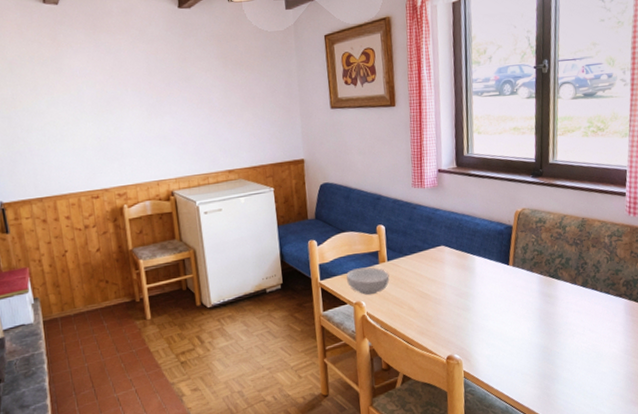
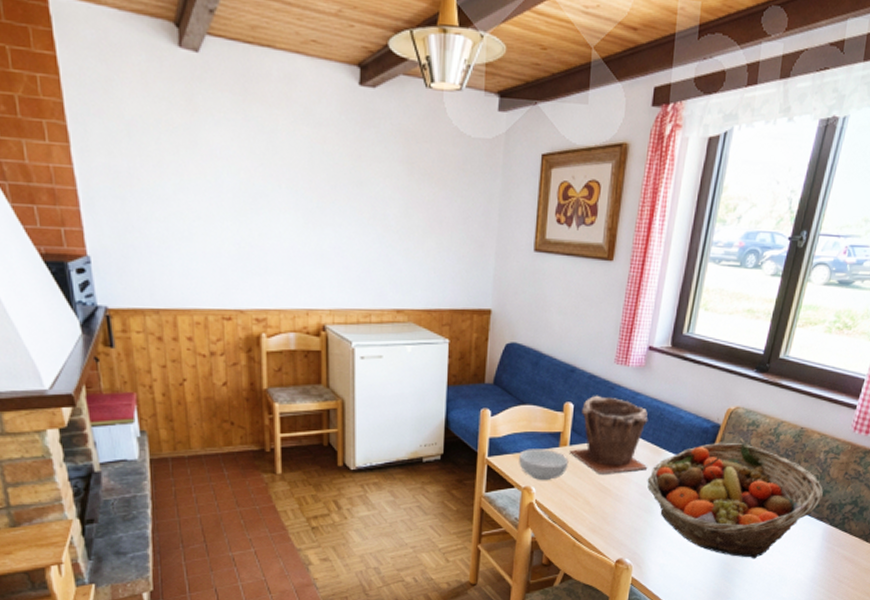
plant pot: none [388,215,457,283] -> present [569,395,648,474]
fruit basket: none [459,239,617,340] -> present [647,442,824,559]

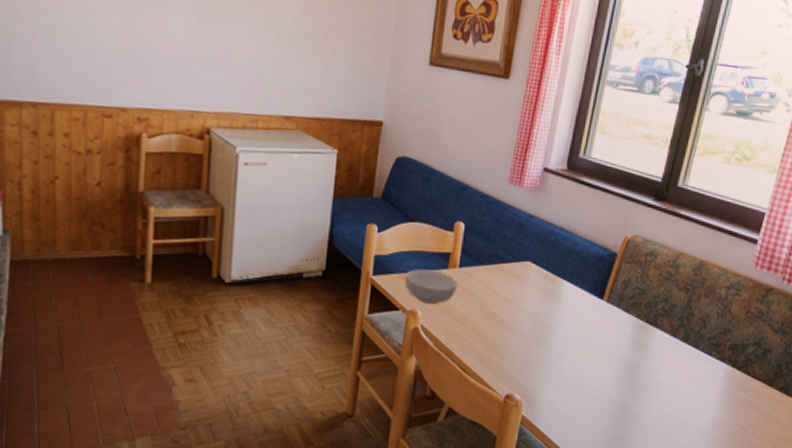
plant pot: present [569,395,648,474] -> none [458,215,542,300]
fruit basket: present [647,442,824,559] -> none [539,271,726,401]

